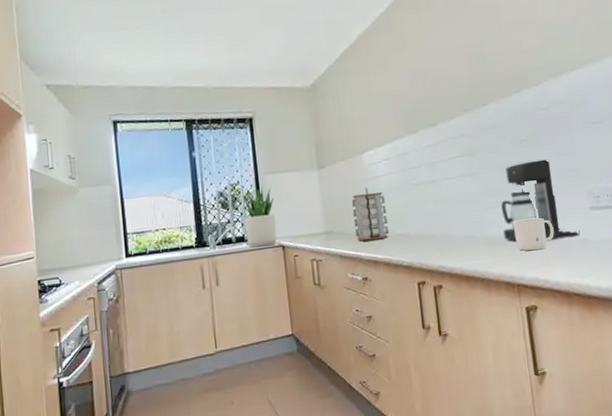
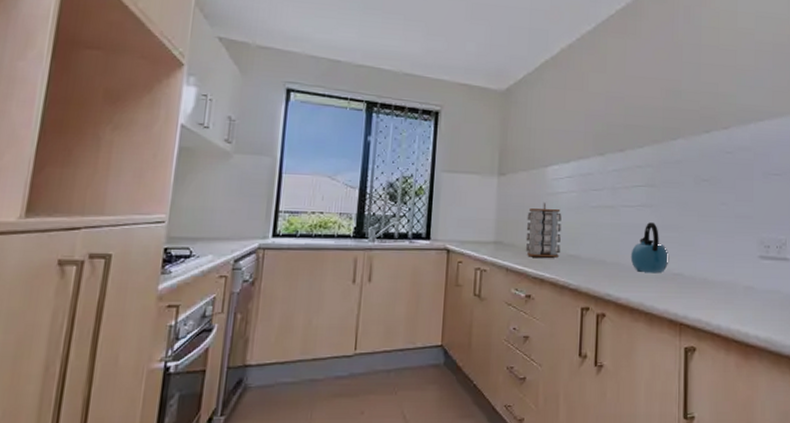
planter: present [244,186,277,248] -> none [410,184,446,247]
kettle: none [458,190,498,240] -> present [630,222,669,272]
coffee maker: present [501,159,580,242] -> none [674,202,747,283]
mug: present [512,217,555,251] -> none [684,258,723,291]

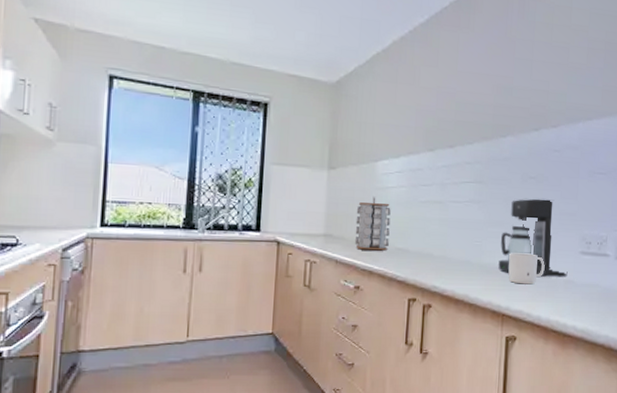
kettle: present [630,222,669,272] -> none [457,218,495,266]
coffee maker: none [674,202,747,283] -> present [498,199,568,277]
mug: none [684,258,723,291] -> present [508,253,545,285]

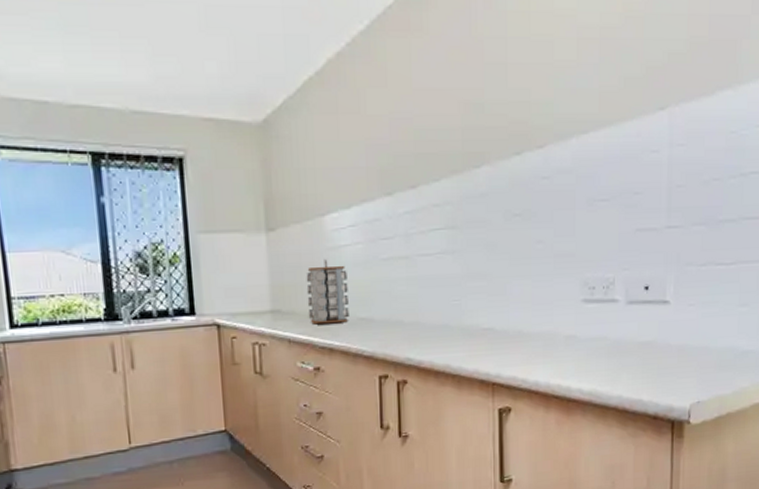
coffee maker: present [498,199,568,277] -> none [483,239,568,334]
mug: present [508,253,545,285] -> none [494,308,540,346]

